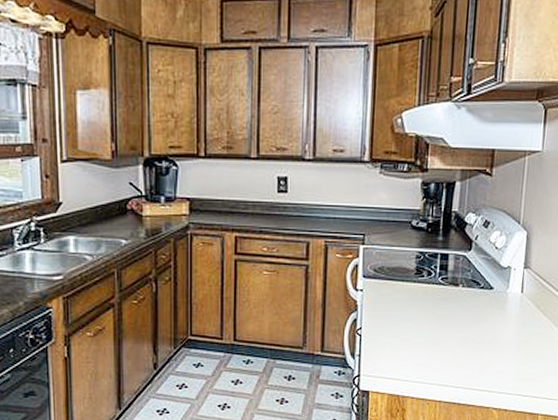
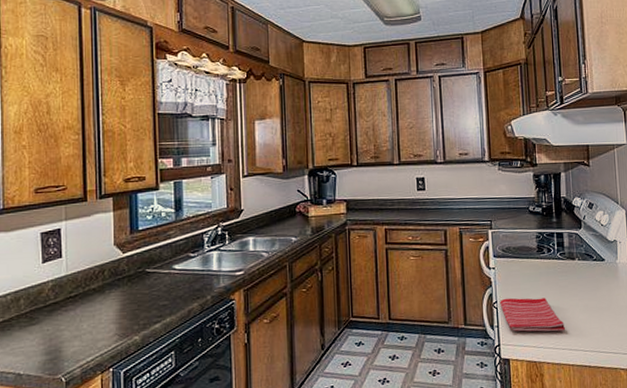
dish towel: none [364,324,438,365] -> present [500,298,566,332]

